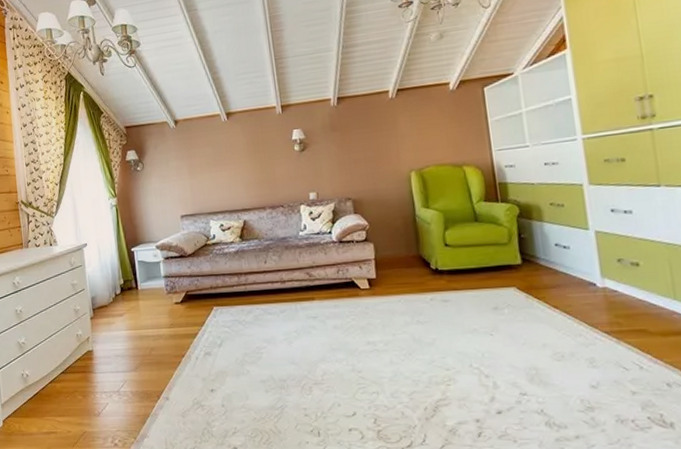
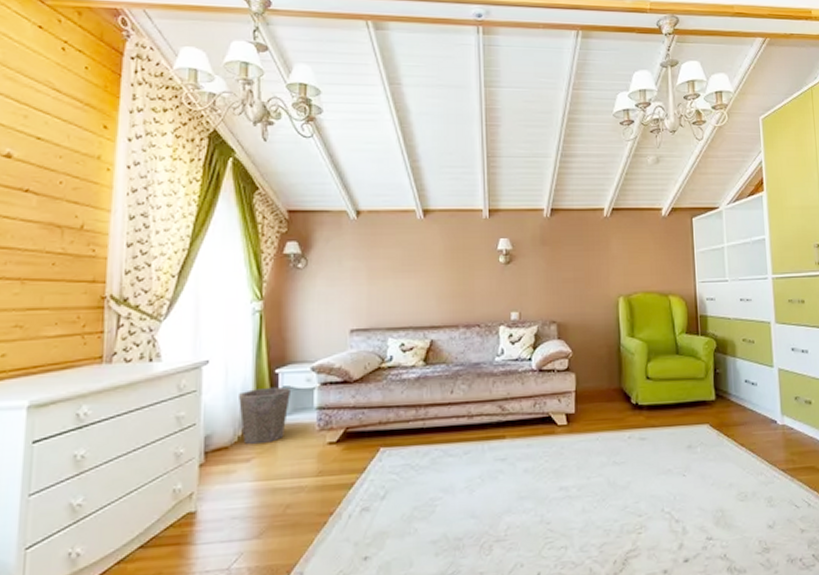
waste bin: none [109,261,144,304] -> present [239,386,290,445]

